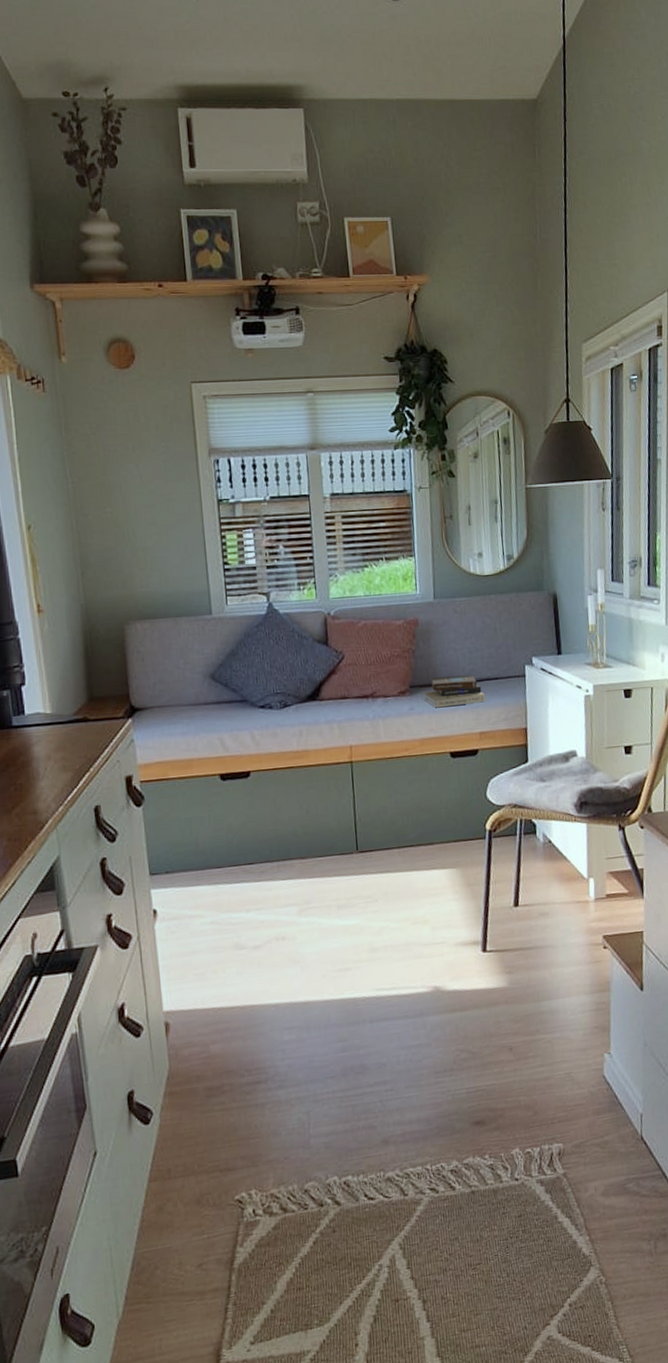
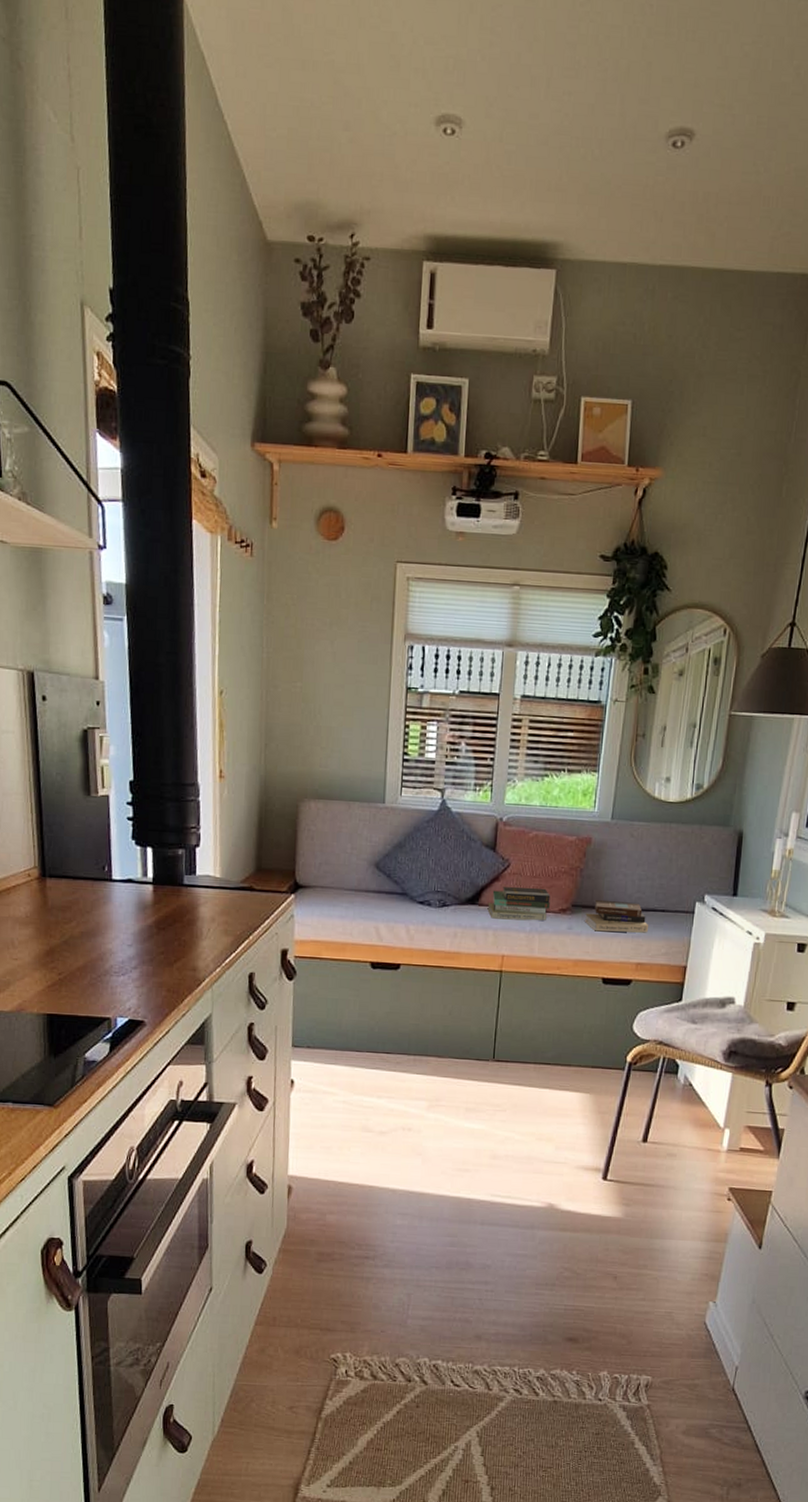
books: none [328,674,389,712] -> present [487,887,551,921]

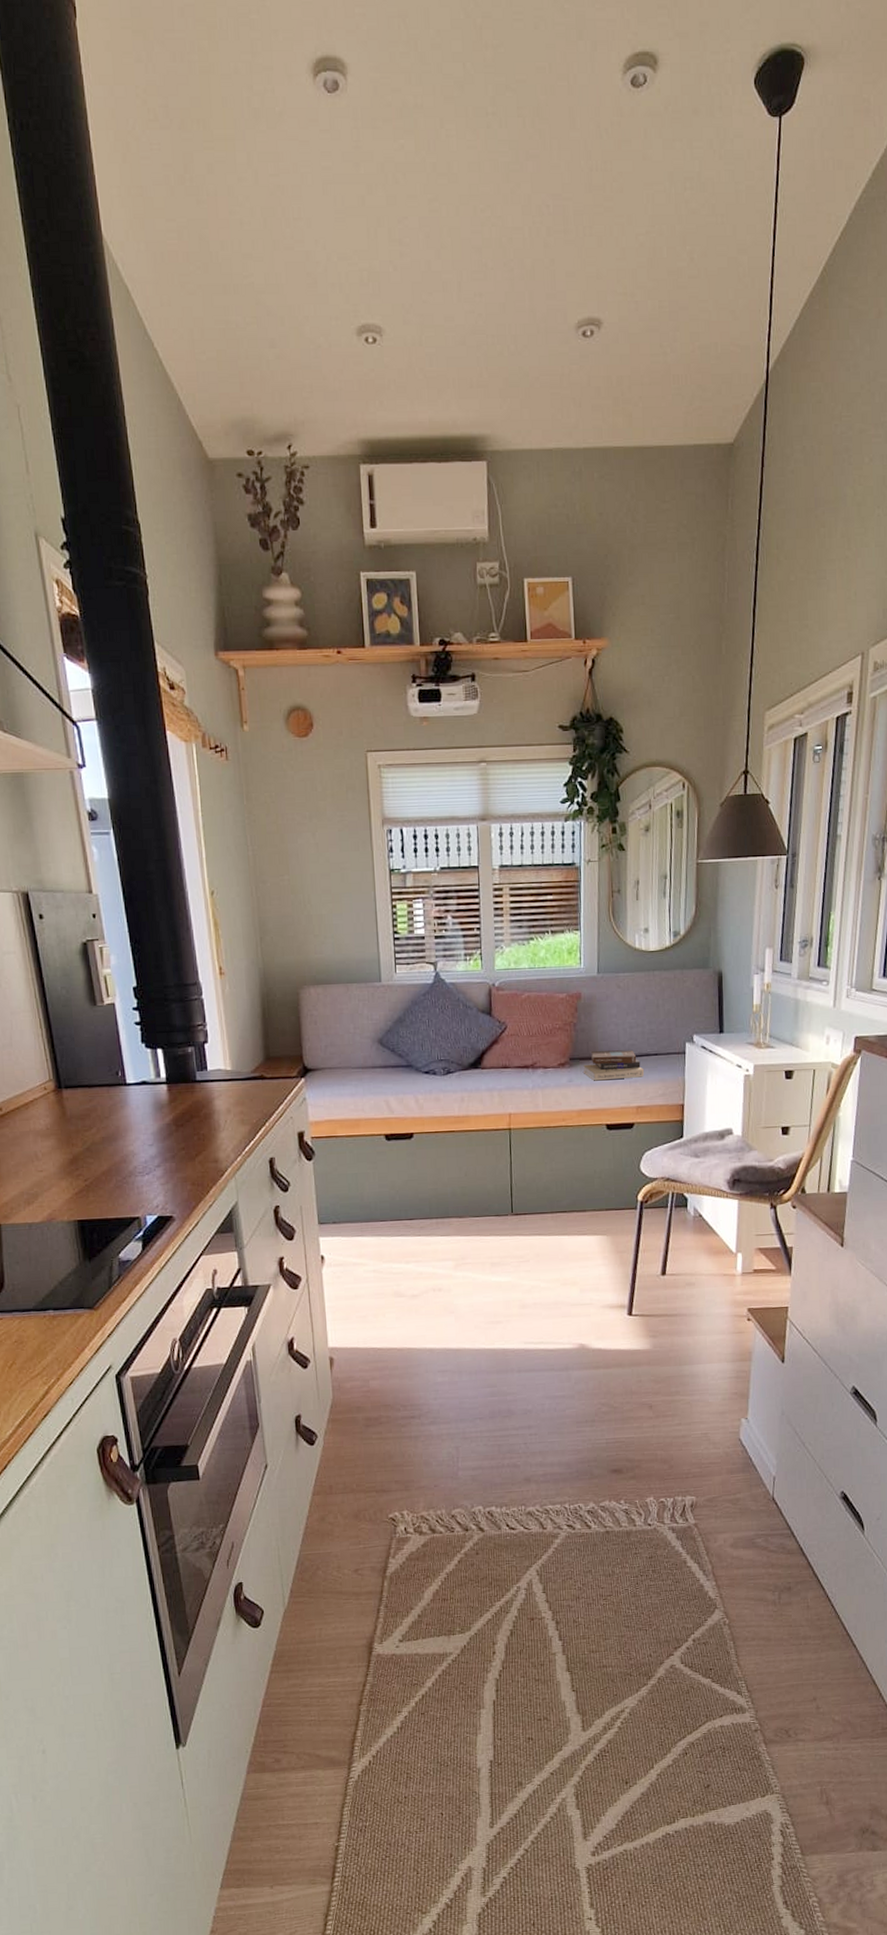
books: present [487,887,551,921] -> none [490,1045,549,1080]

